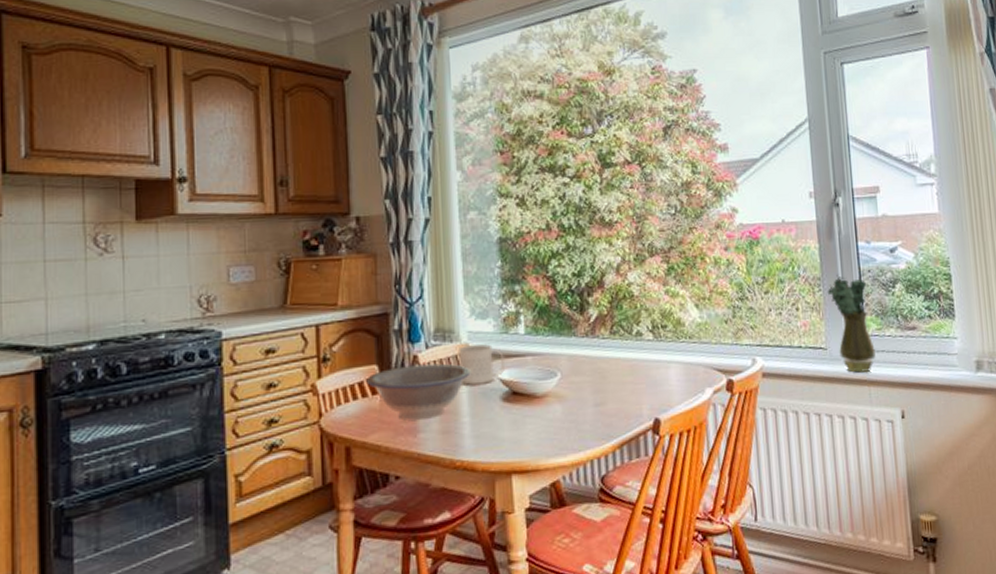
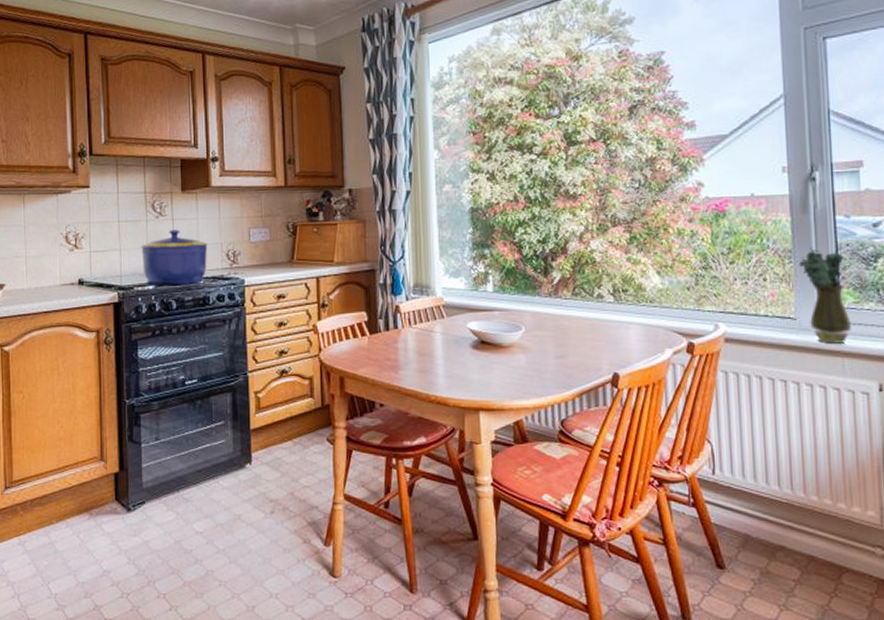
cooking pot: none [77,270,172,347] -> present [141,230,208,287]
bowl: present [366,363,472,421] -> none [357,313,446,360]
mug: present [457,344,506,386] -> none [433,299,475,334]

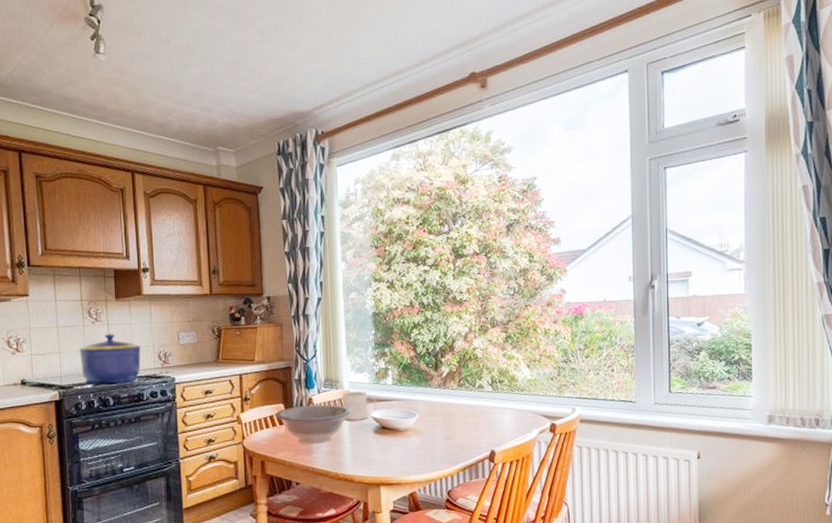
bowl: none [357,313,446,360] -> present [275,404,352,445]
mug: none [433,299,475,334] -> present [341,391,377,422]
vase: present [798,247,851,345] -> none [639,343,678,422]

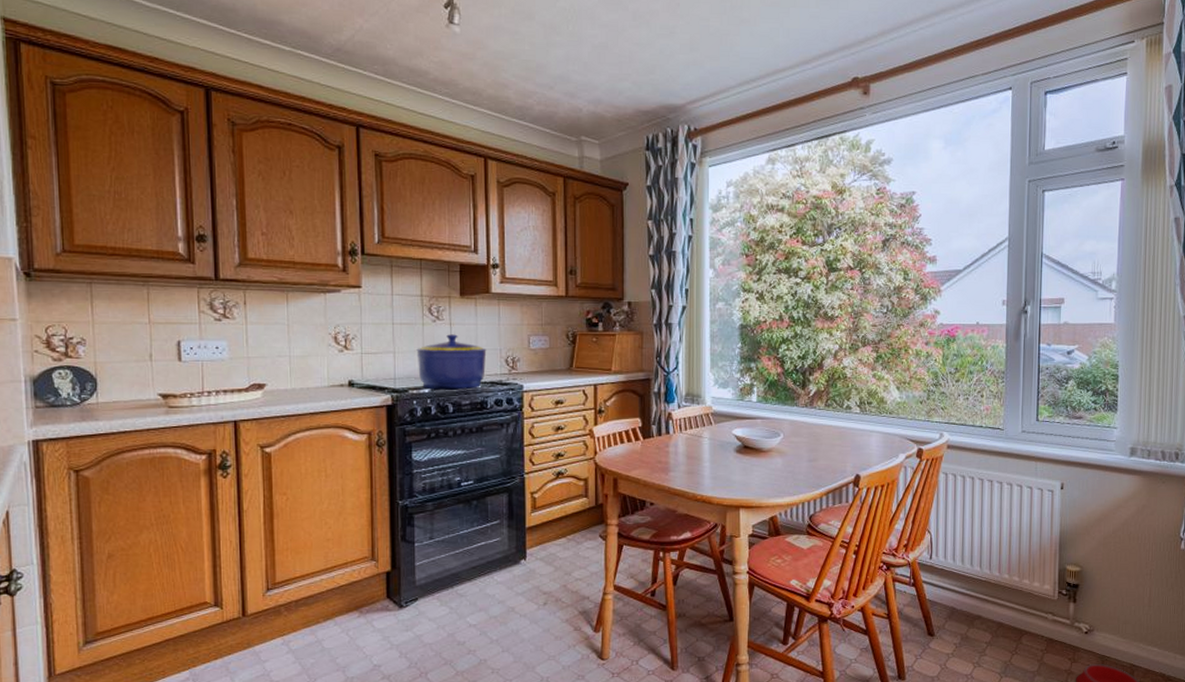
bowl: present [275,404,352,445] -> none [631,420,713,463]
mug: present [341,391,377,422] -> none [703,408,740,439]

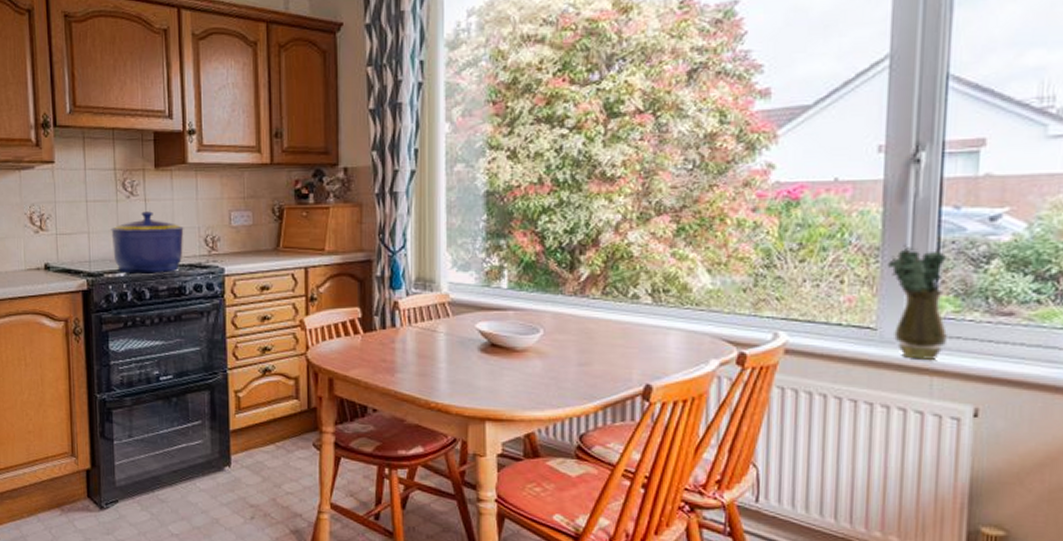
vase: none [1009,369,1045,451] -> present [887,244,948,361]

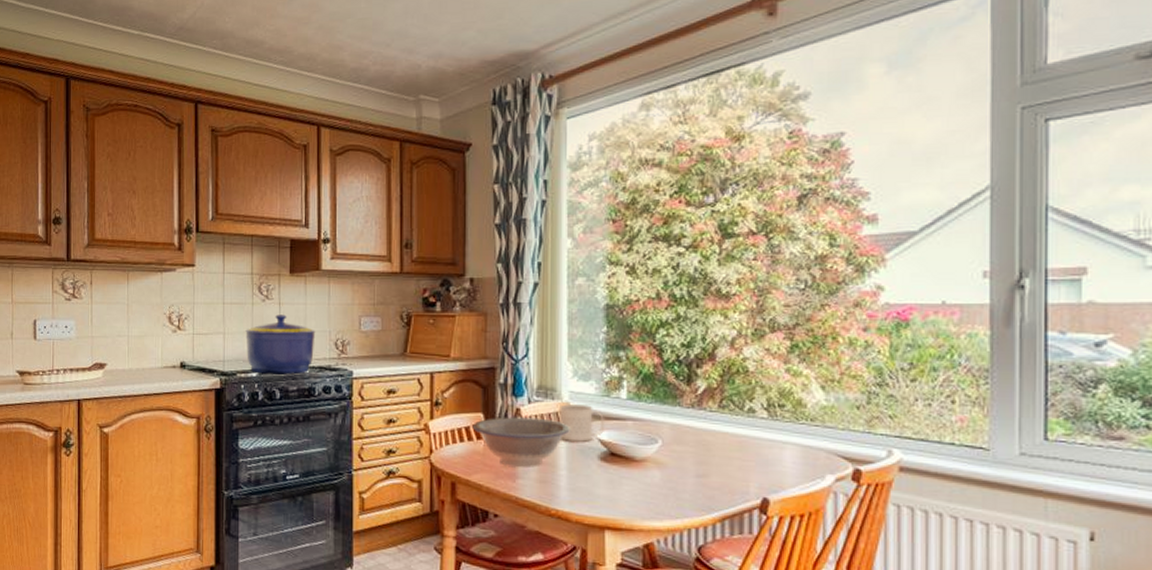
bowl: none [349,310,451,362] -> present [472,417,572,469]
mug: none [437,296,486,335] -> present [558,404,606,443]
vase: present [887,244,948,361] -> none [996,366,1059,483]

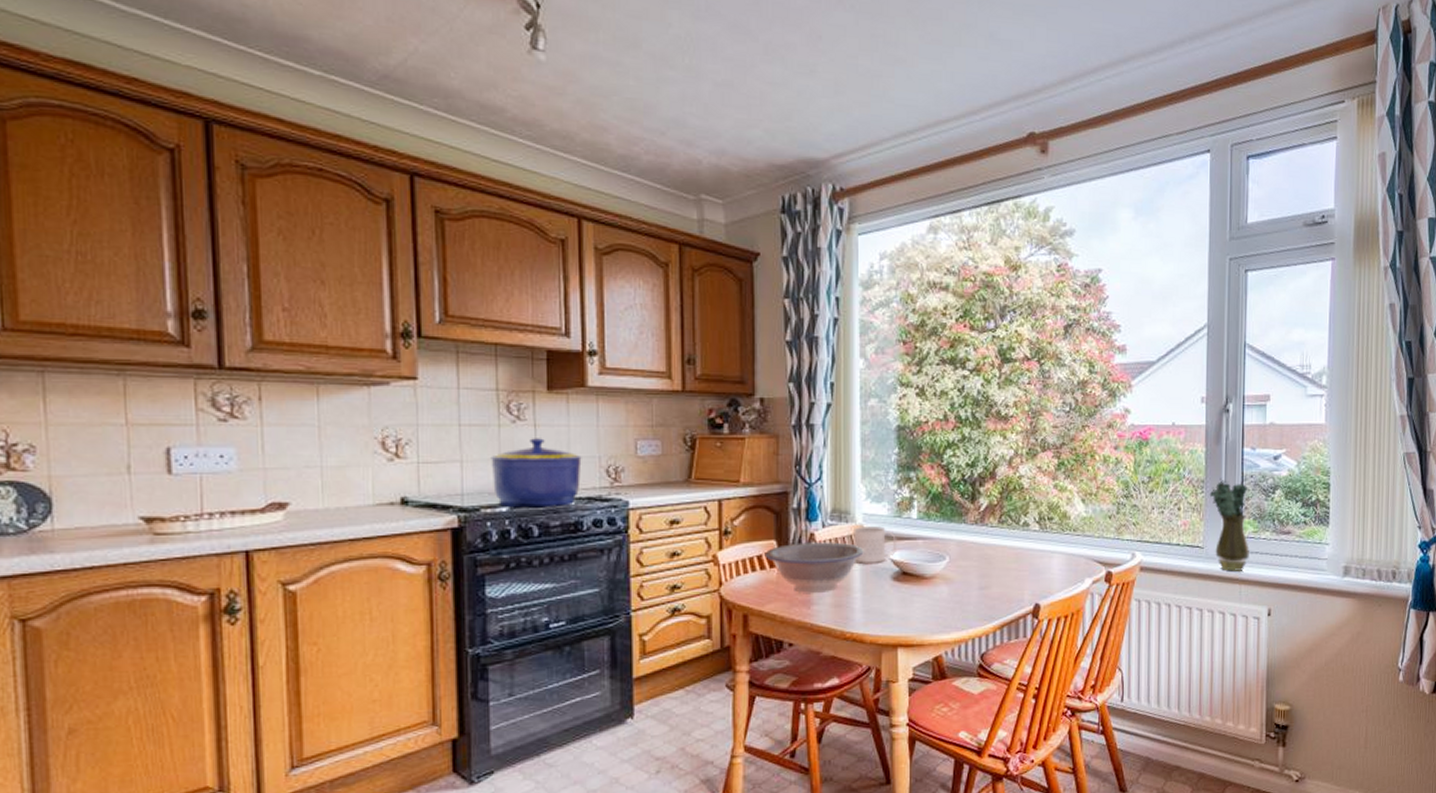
vase: none [996,366,1059,483] -> present [1209,477,1249,573]

